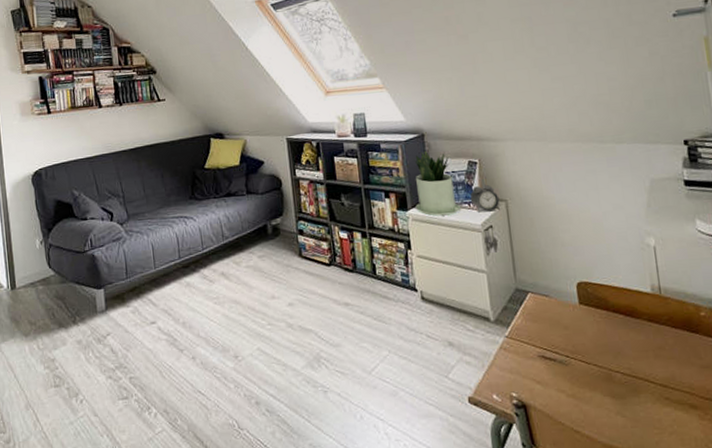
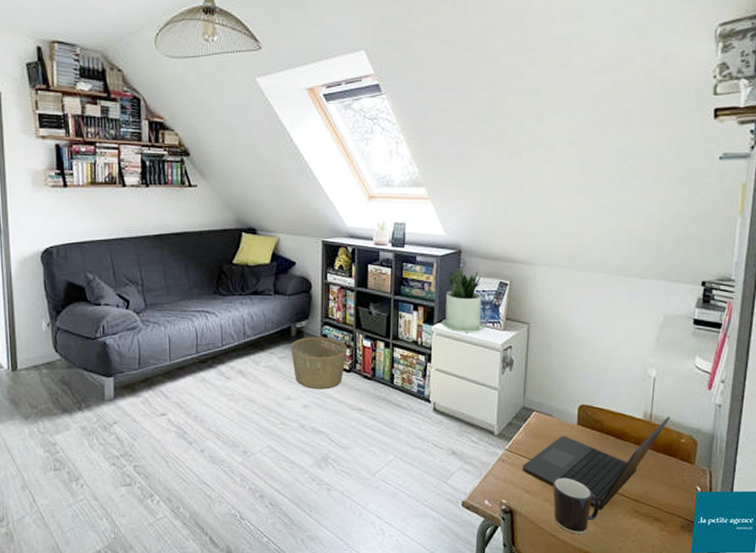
basket: none [268,232,325,287] -> present [290,337,347,390]
alarm clock: present [470,185,500,213] -> none [495,307,523,333]
laptop: none [527,287,683,398] -> present [523,416,671,509]
mug: none [564,364,624,429] -> present [552,478,600,534]

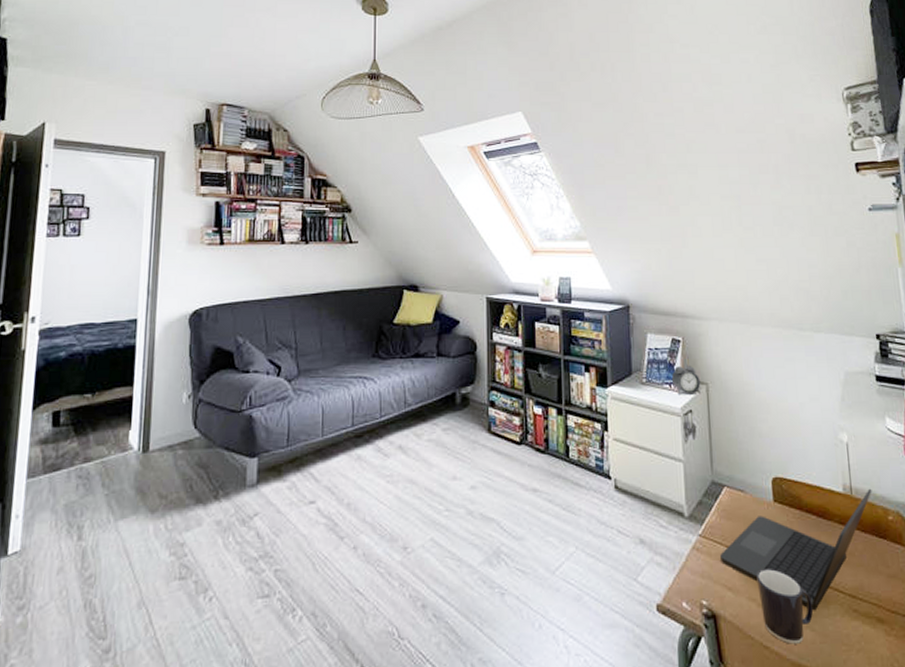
basket: present [290,337,347,390] -> none [454,404,517,467]
planter: present [441,267,486,333] -> none [615,323,662,396]
alarm clock: none [495,307,523,333] -> present [671,366,701,395]

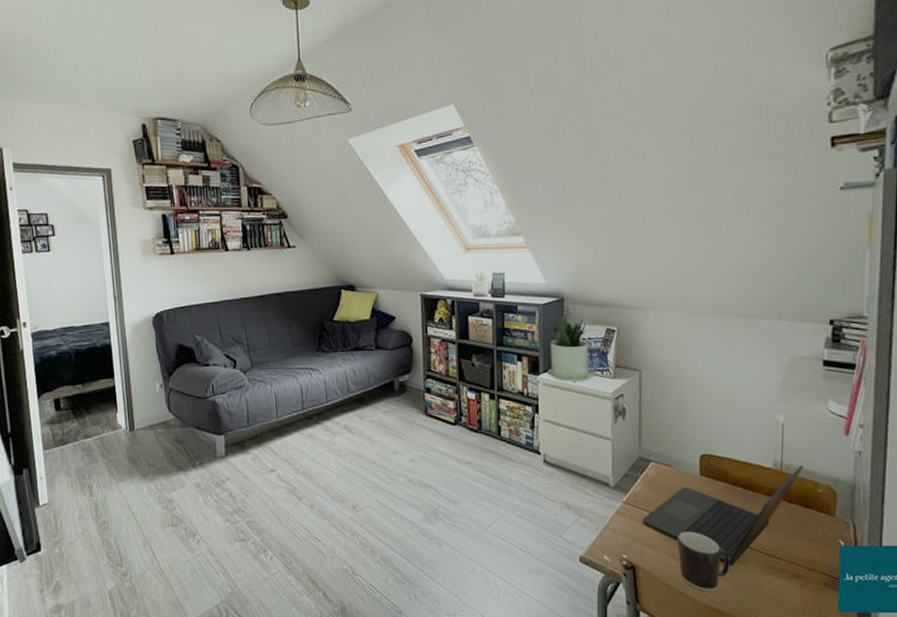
planter: none [615,323,662,396] -> present [547,315,594,382]
alarm clock: present [671,366,701,395] -> none [603,354,634,381]

